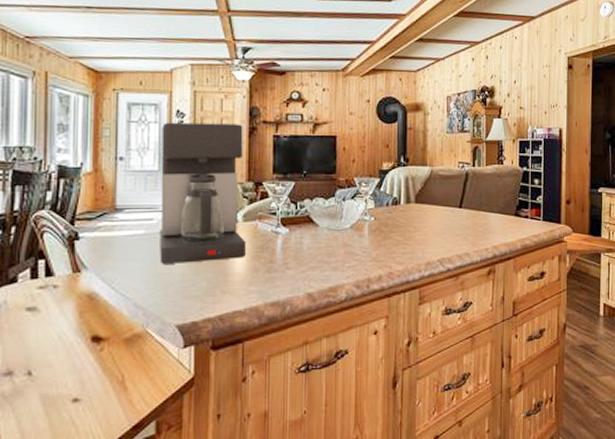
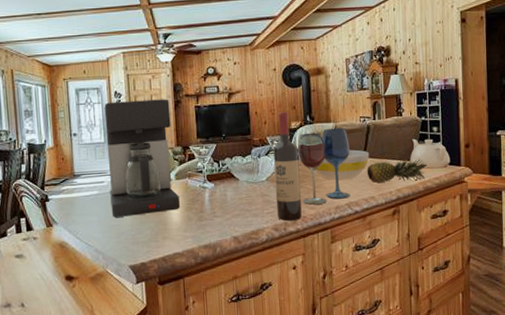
wine bottle: none [359,150,389,278] -> present [273,112,302,222]
wineglass: none [389,176,420,259] -> present [298,132,326,205]
bowl: none [407,198,466,233] -> present [315,149,369,181]
wineglass: none [416,173,446,254] -> present [322,128,351,199]
fruit: none [462,212,527,238] -> present [367,158,428,183]
teapot: none [509,190,551,226] -> present [410,138,451,169]

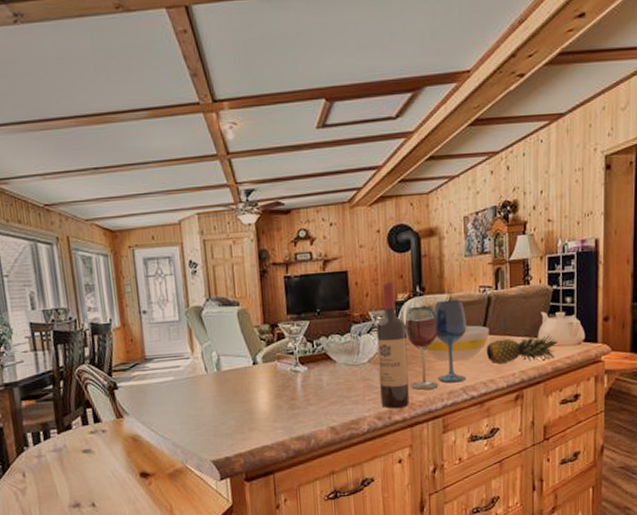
coffee maker: present [104,99,180,217] -> none [177,268,268,407]

